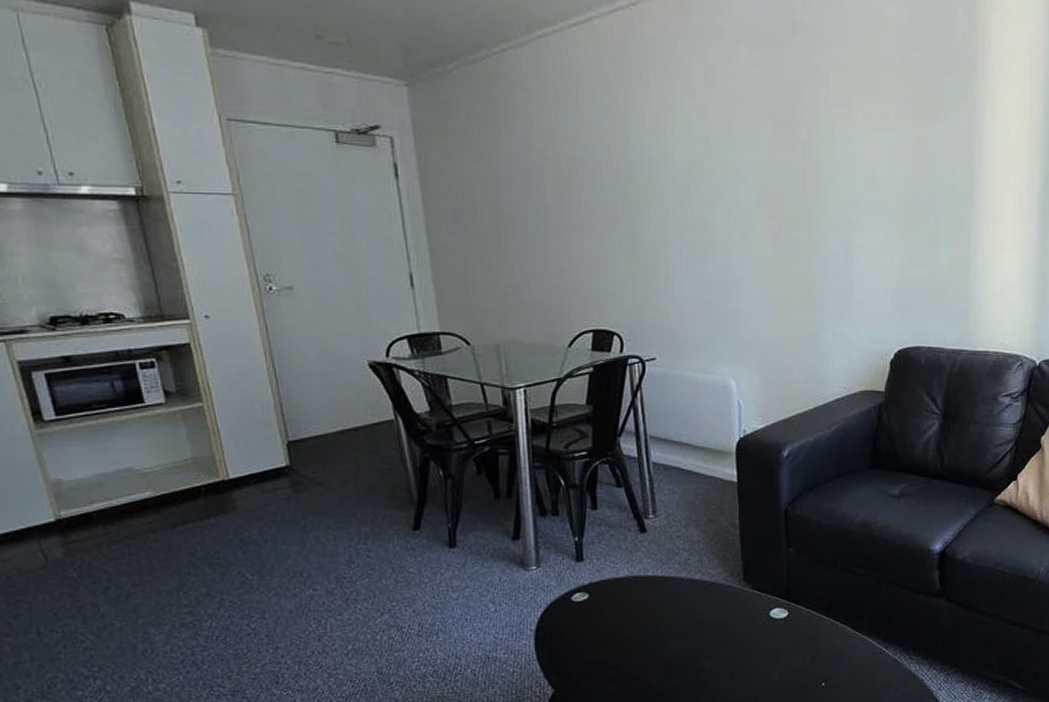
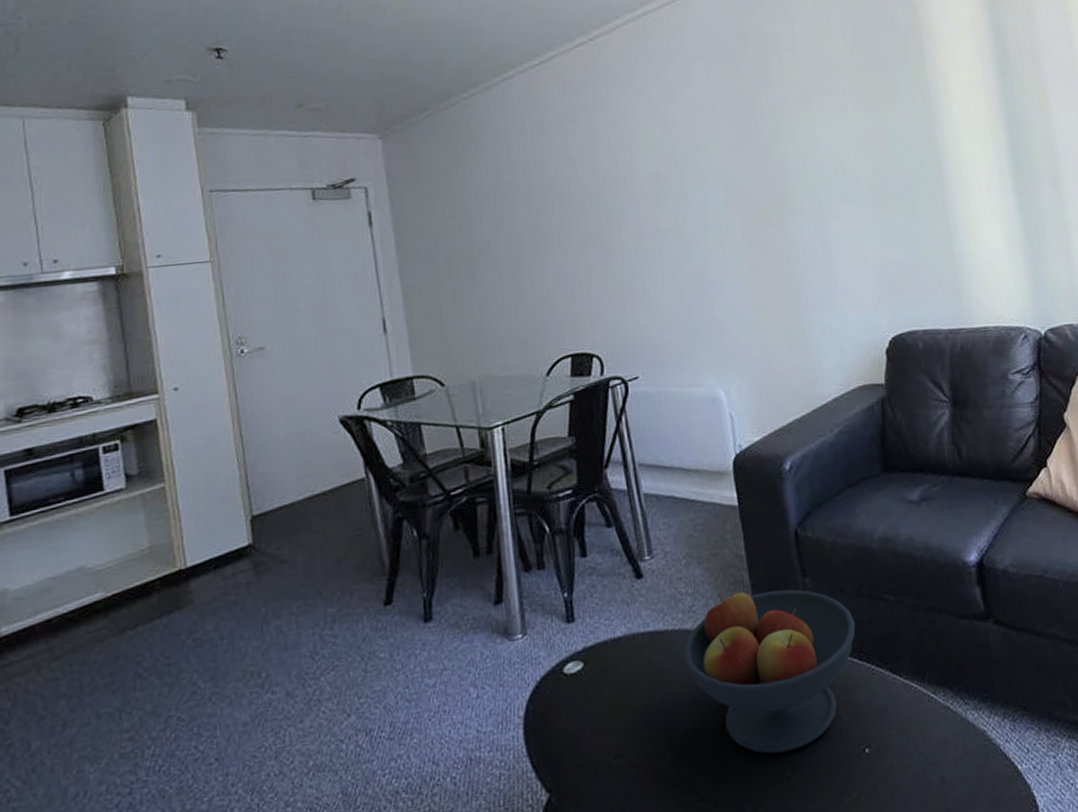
fruit bowl: none [676,551,827,679] -> present [683,589,856,754]

